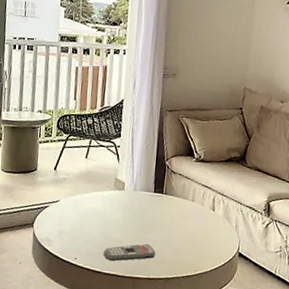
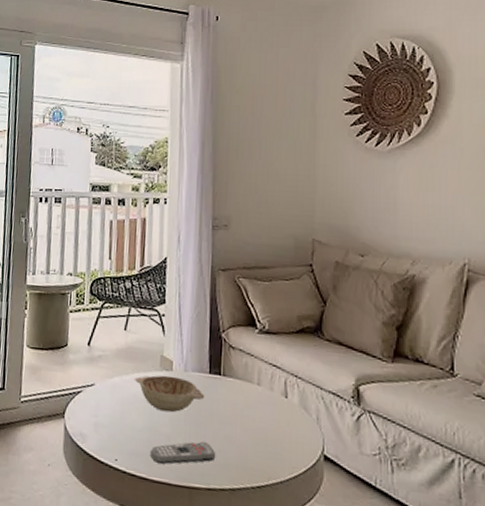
decorative bowl: none [92,193,150,222] -> present [134,375,205,413]

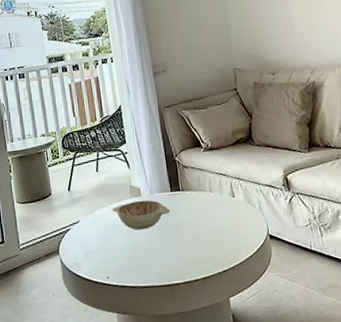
remote control: present [149,441,216,465] -> none [134,246,187,273]

